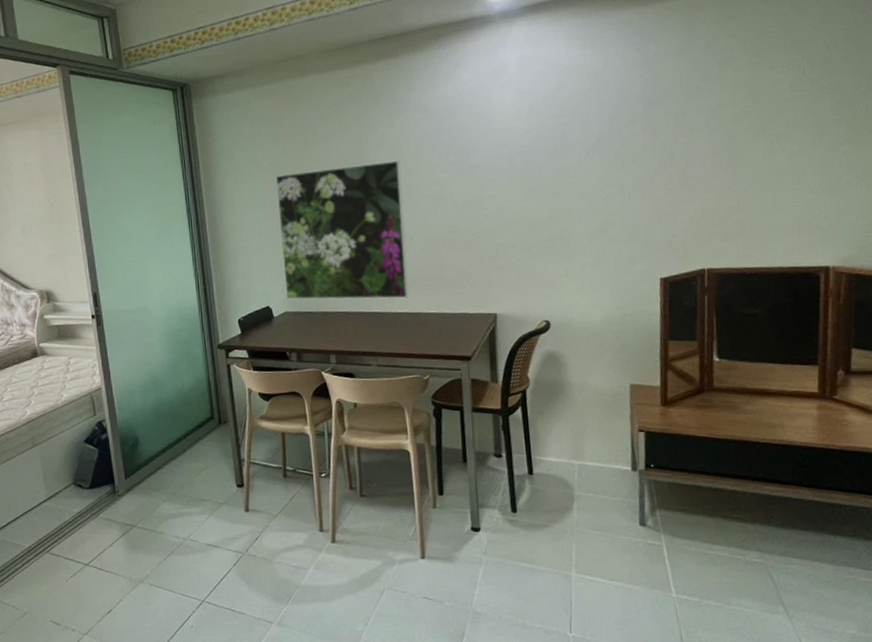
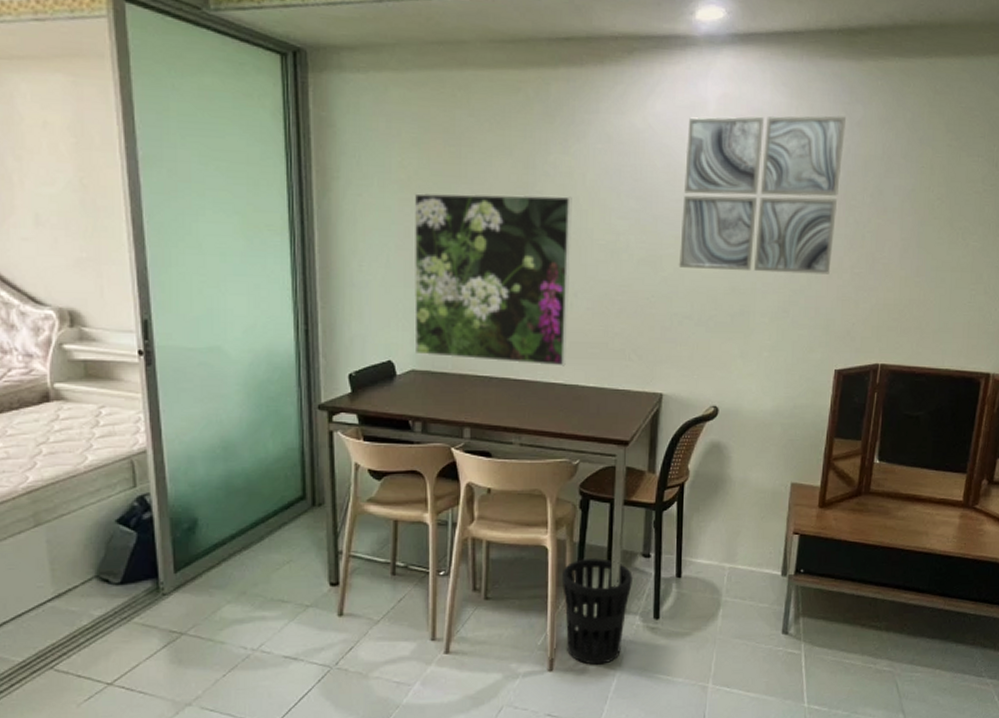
wastebasket: none [424,459,488,554] -> present [561,558,633,665]
wall art: none [493,55,643,205] -> present [679,116,847,275]

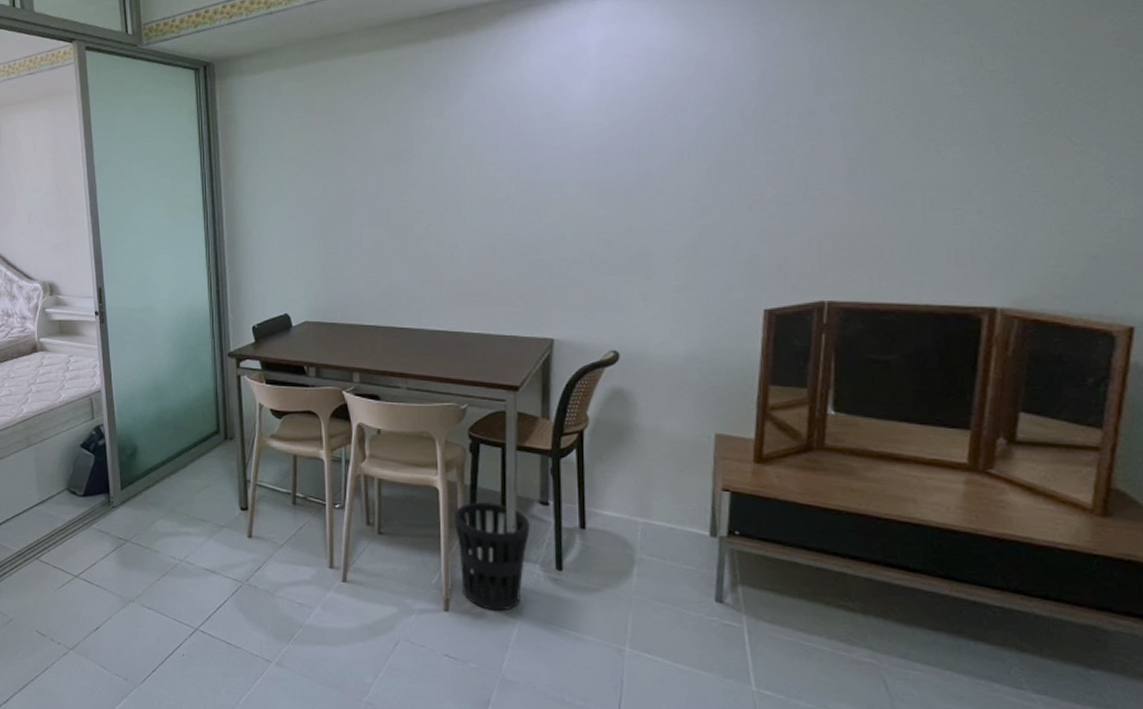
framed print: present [413,192,572,367] -> none [303,155,450,315]
wall art: present [679,116,847,275] -> none [565,38,759,213]

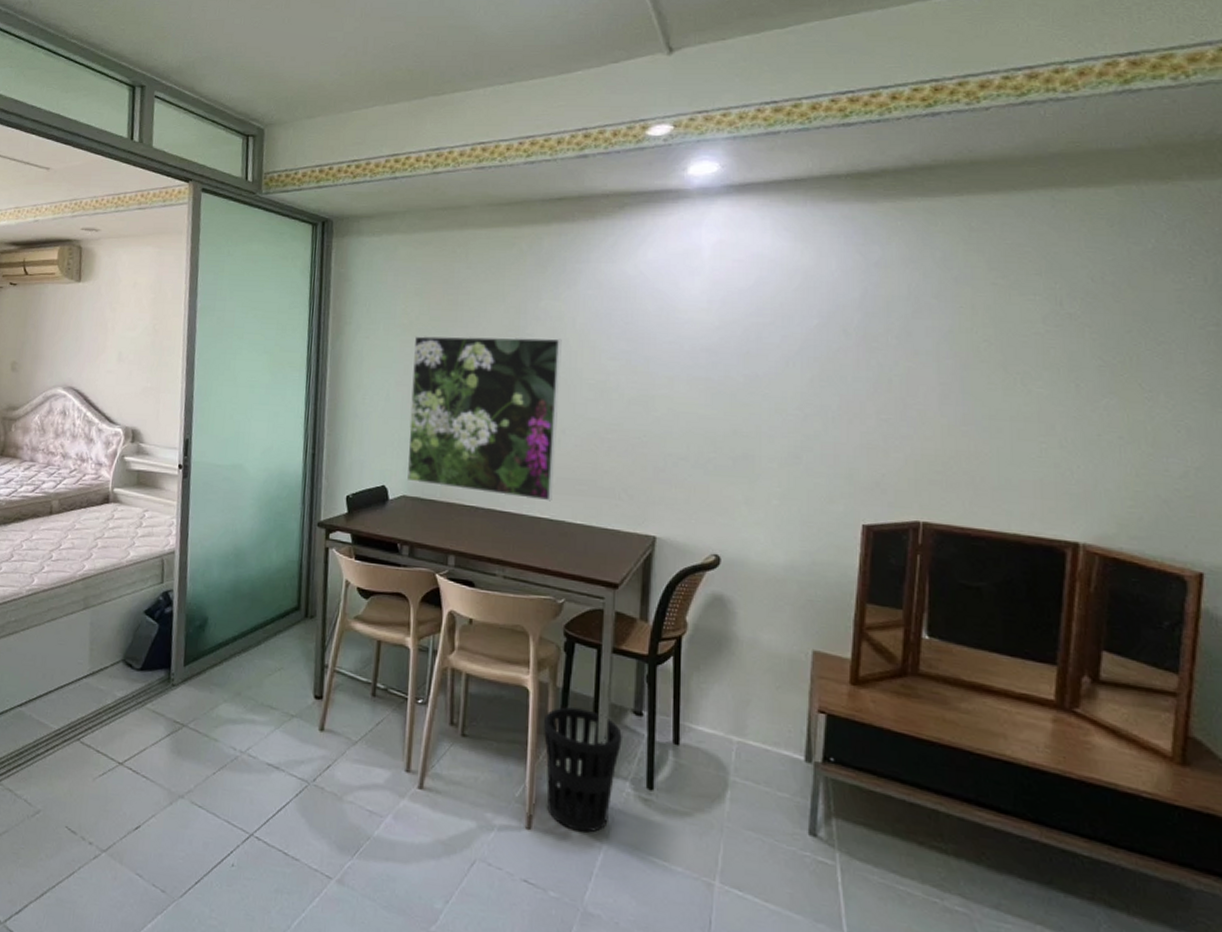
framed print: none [303,155,450,315] -> present [406,335,562,502]

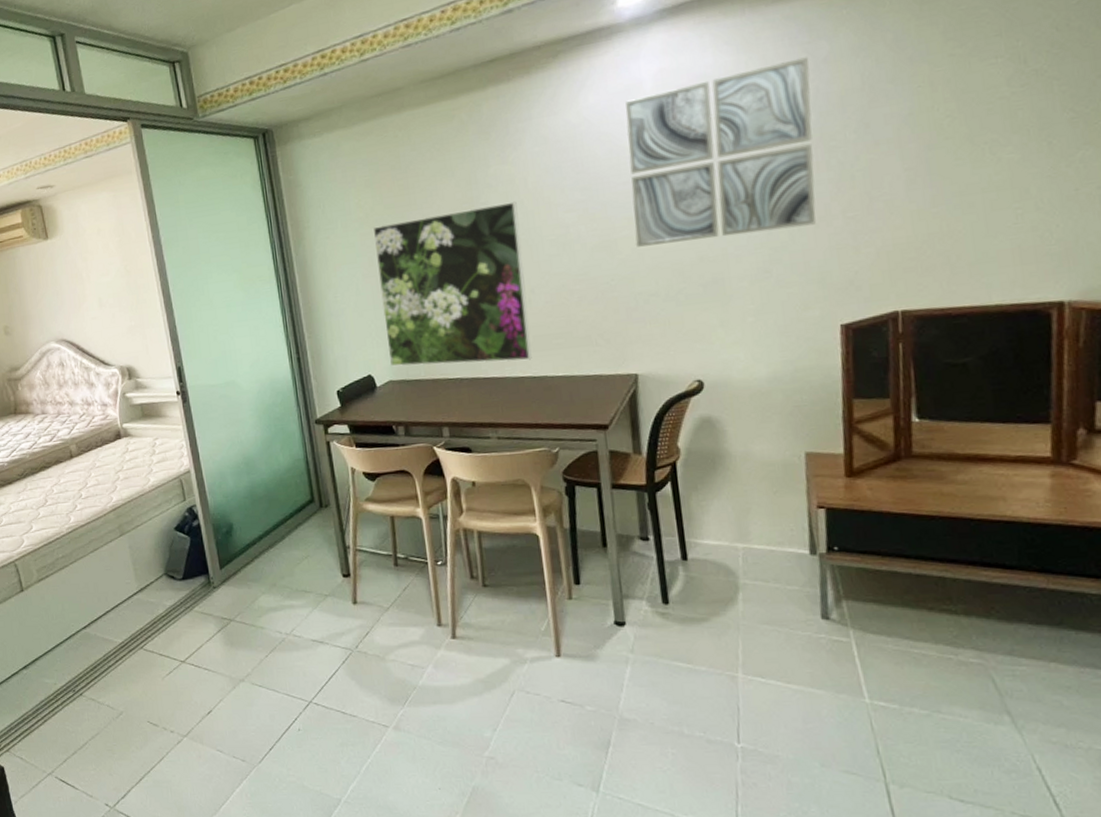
wastebasket: present [543,707,622,833] -> none [556,543,633,651]
wall art: none [673,257,861,420] -> present [625,57,816,247]

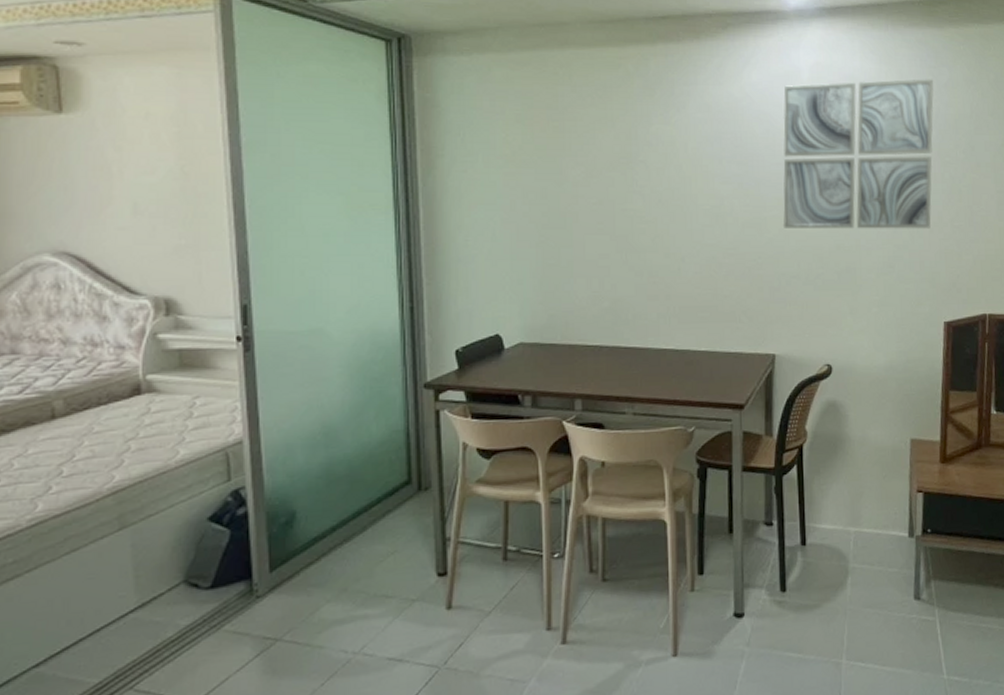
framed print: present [372,201,532,367] -> none [519,164,677,332]

